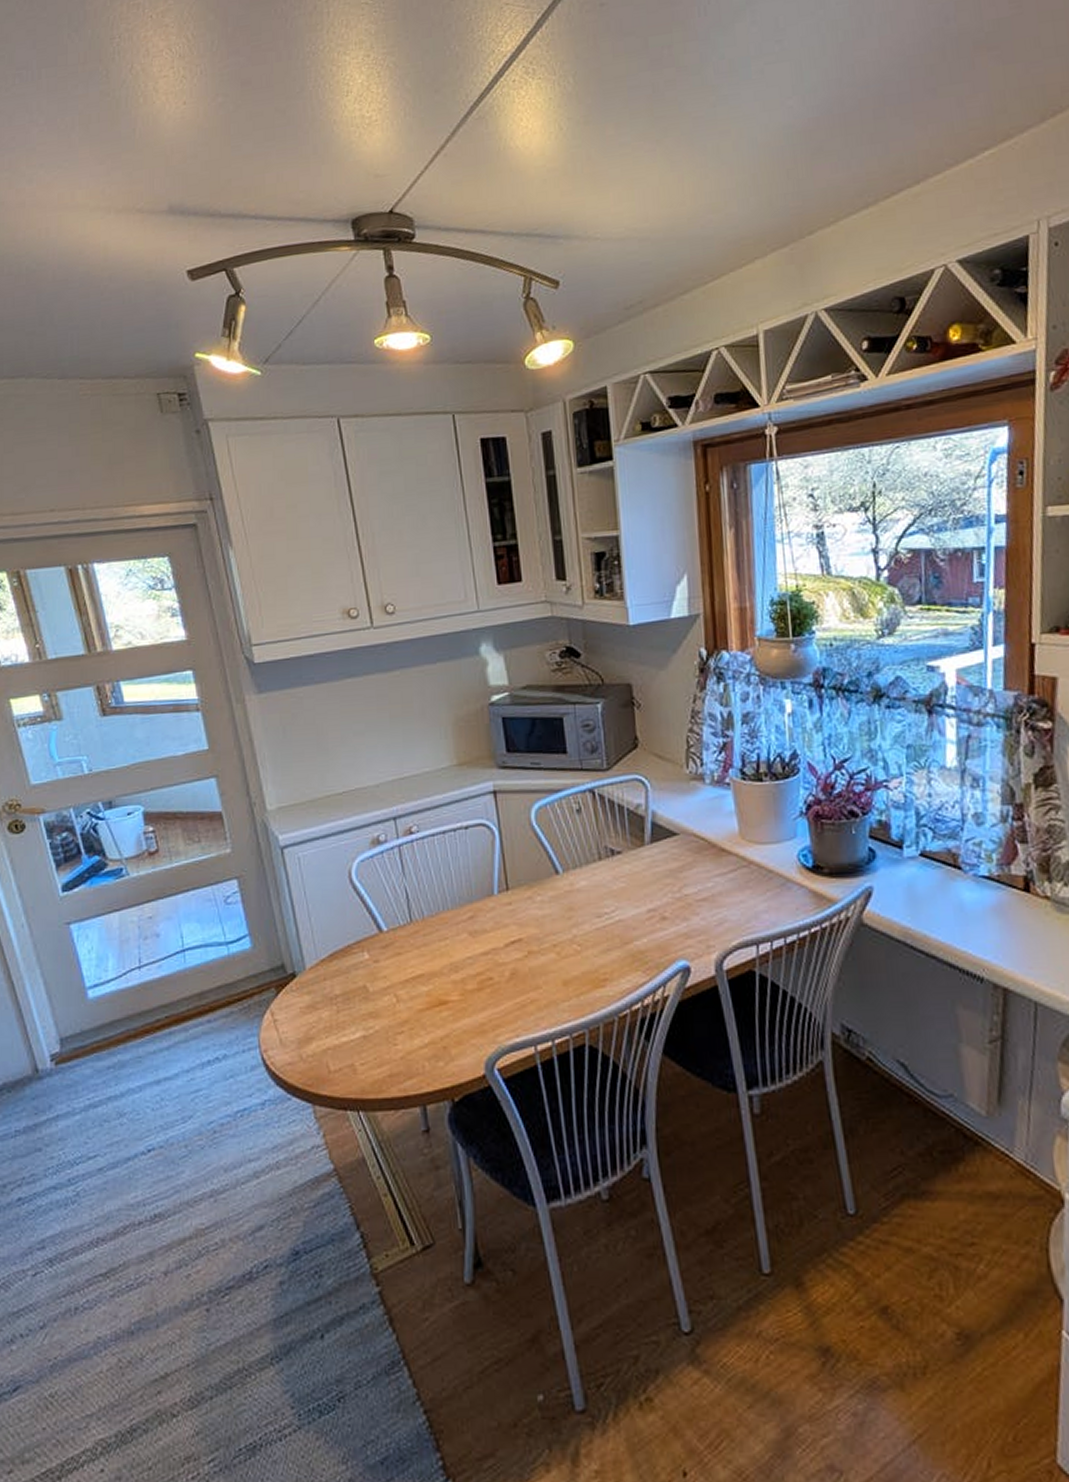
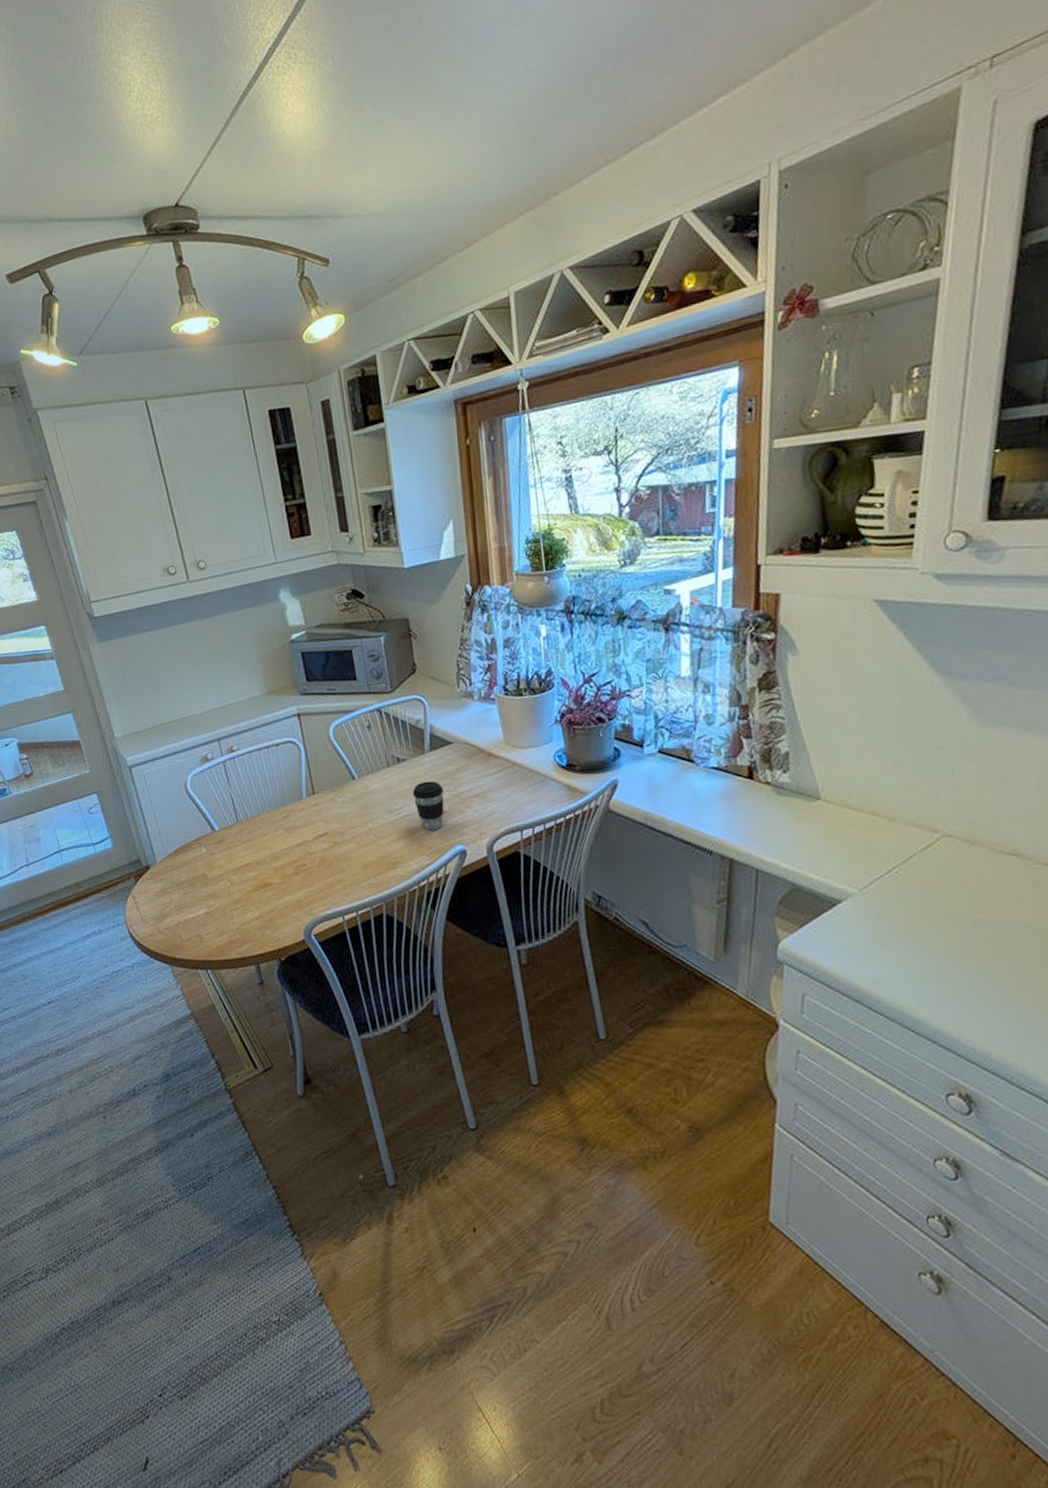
coffee cup: none [627,879,666,941] -> present [412,781,445,831]

